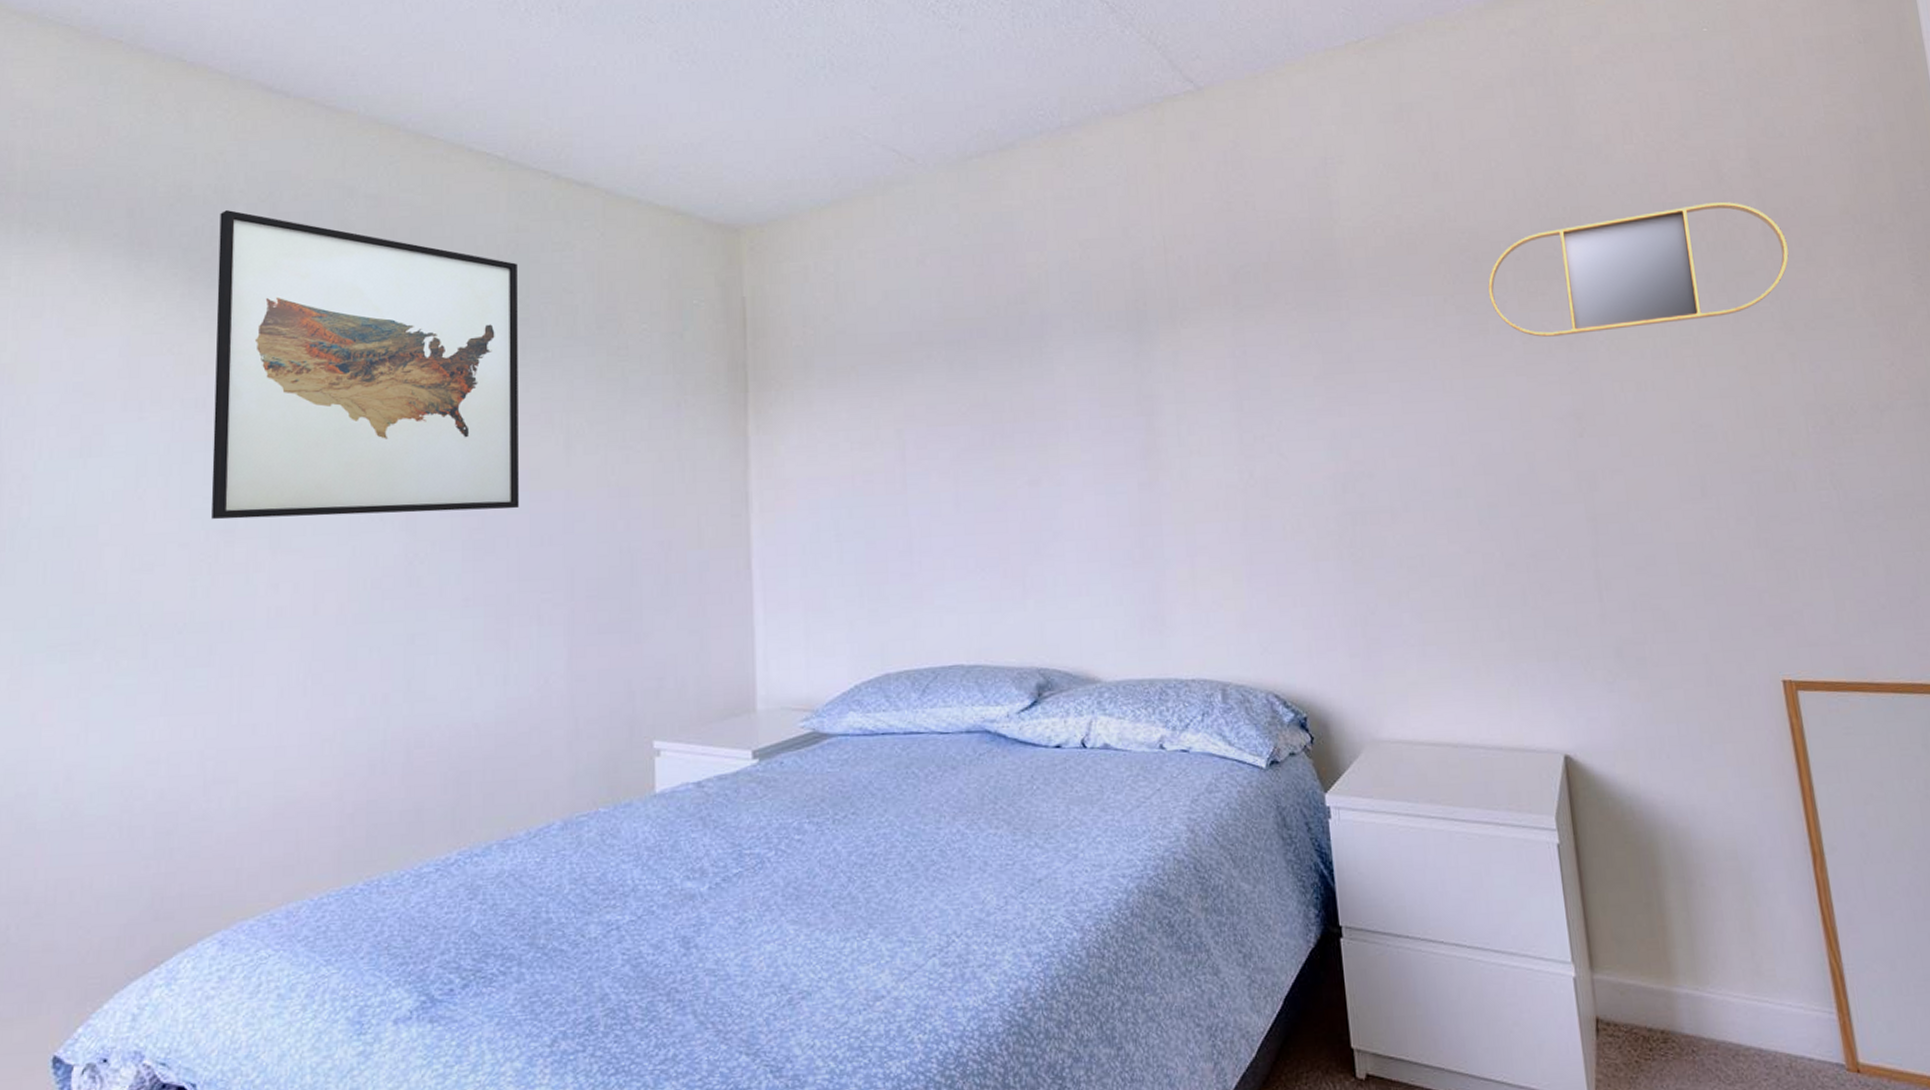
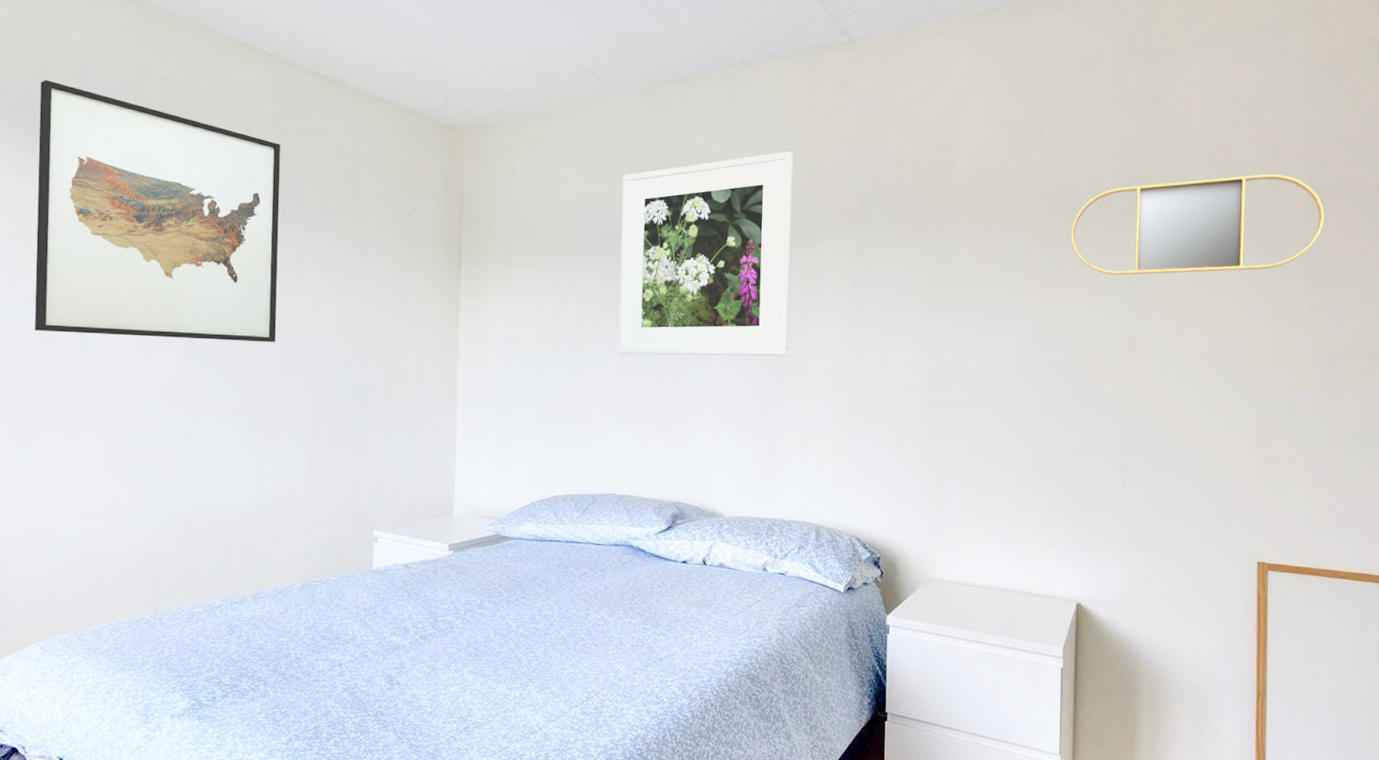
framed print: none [939,222,1162,485] -> present [618,151,794,356]

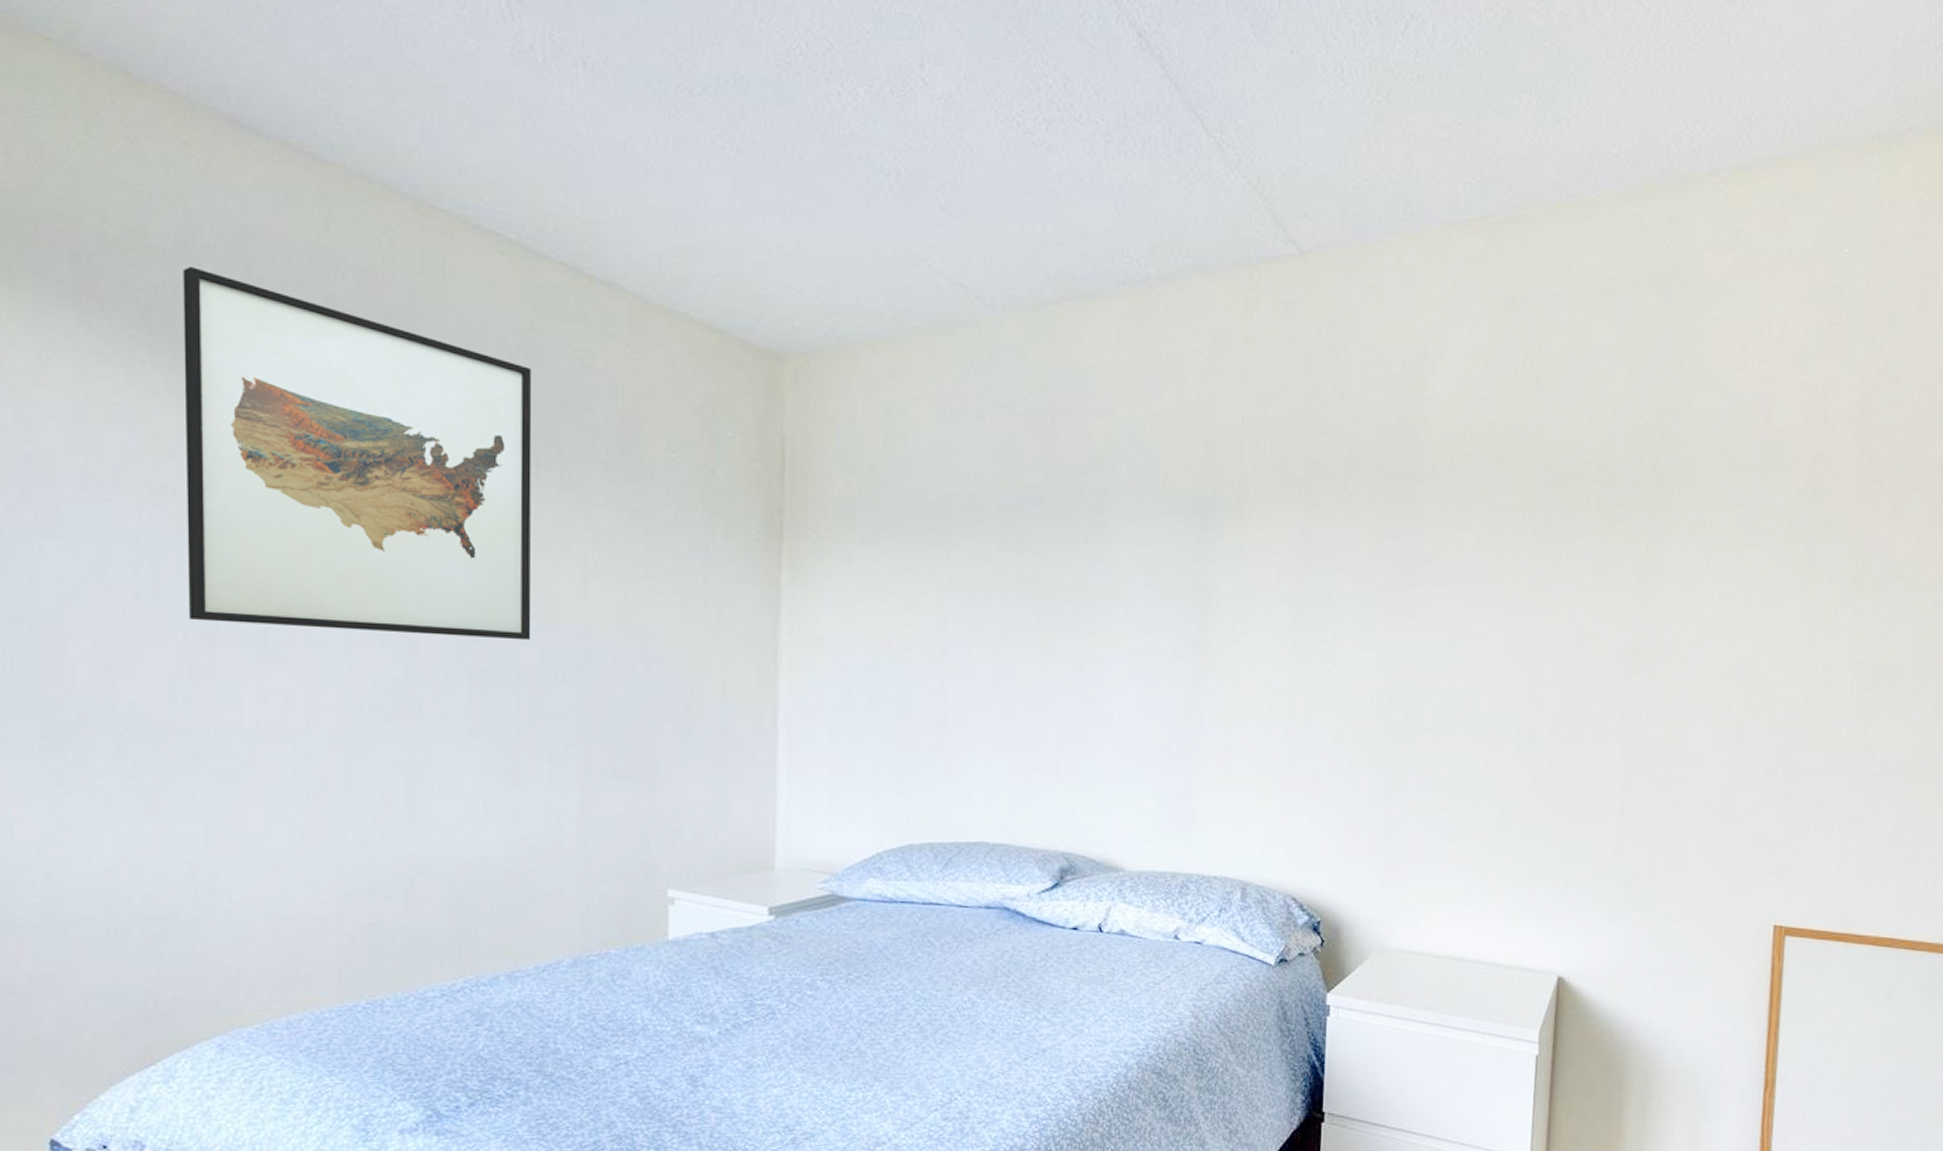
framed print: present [618,151,794,356] -> none [992,398,1223,666]
home mirror: present [1071,174,1325,275] -> none [1569,444,1877,569]

